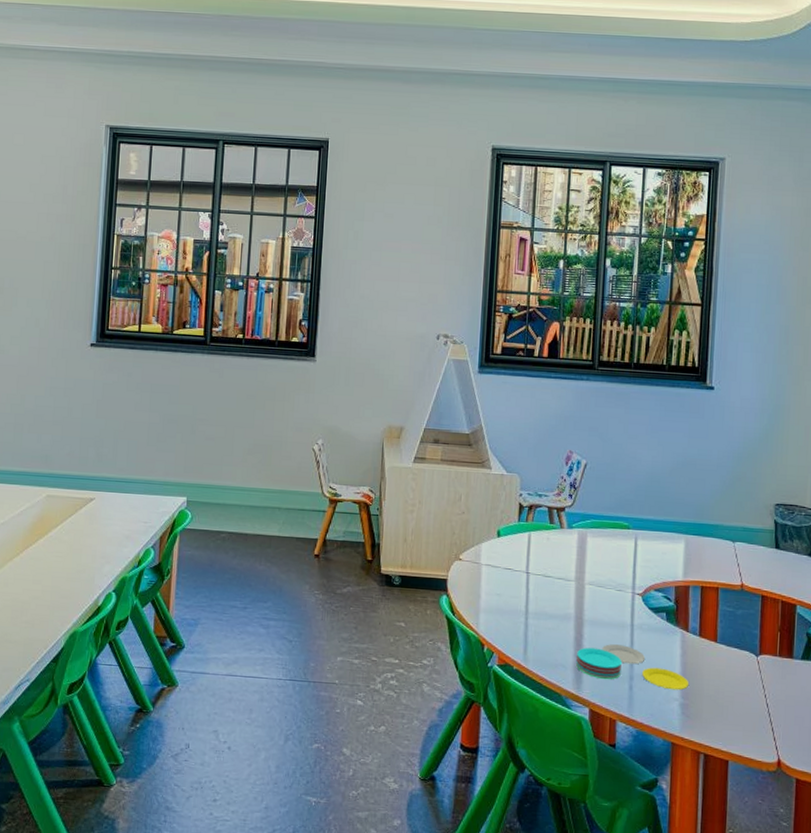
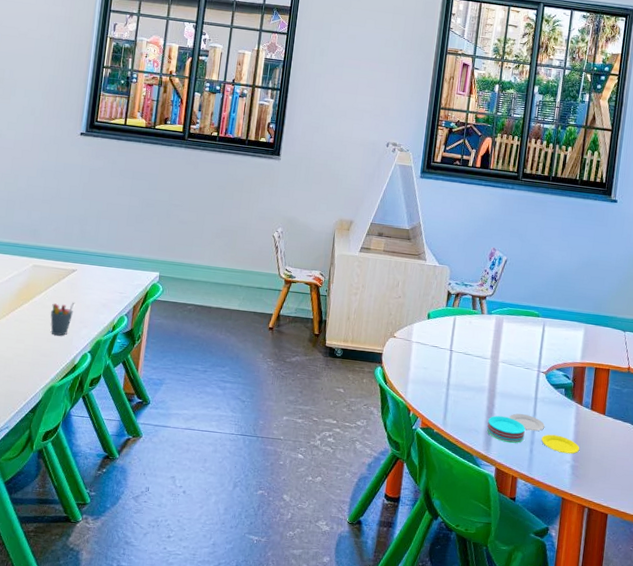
pen holder: none [68,534,95,574] -> present [50,301,75,336]

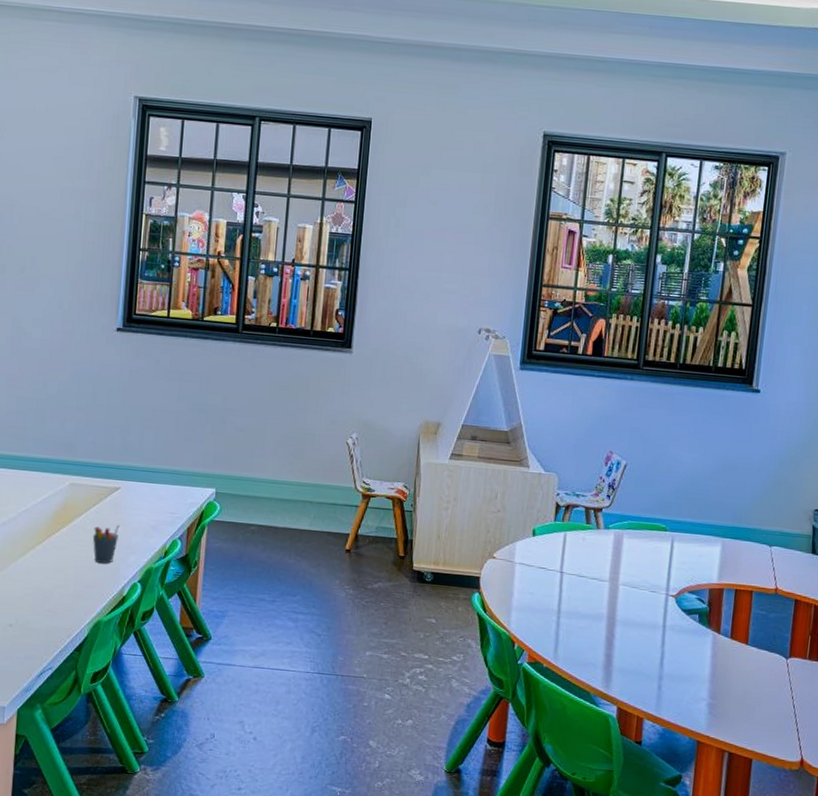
plate: present [487,413,580,454] -> none [606,644,718,691]

